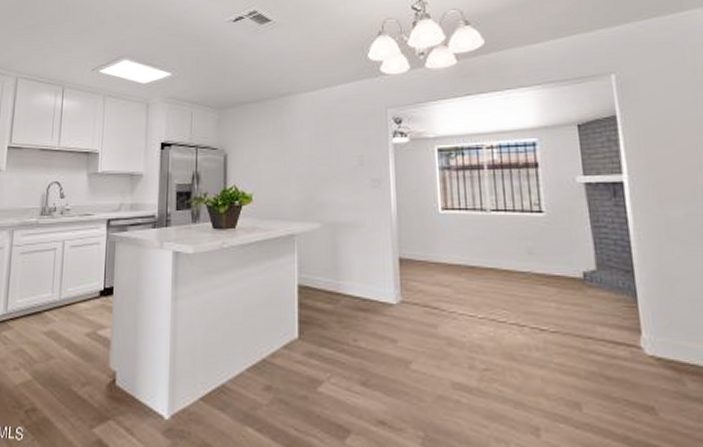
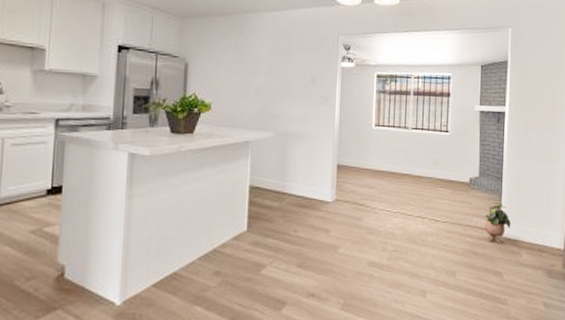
potted plant: none [615,306,660,365] -> present [484,203,511,243]

